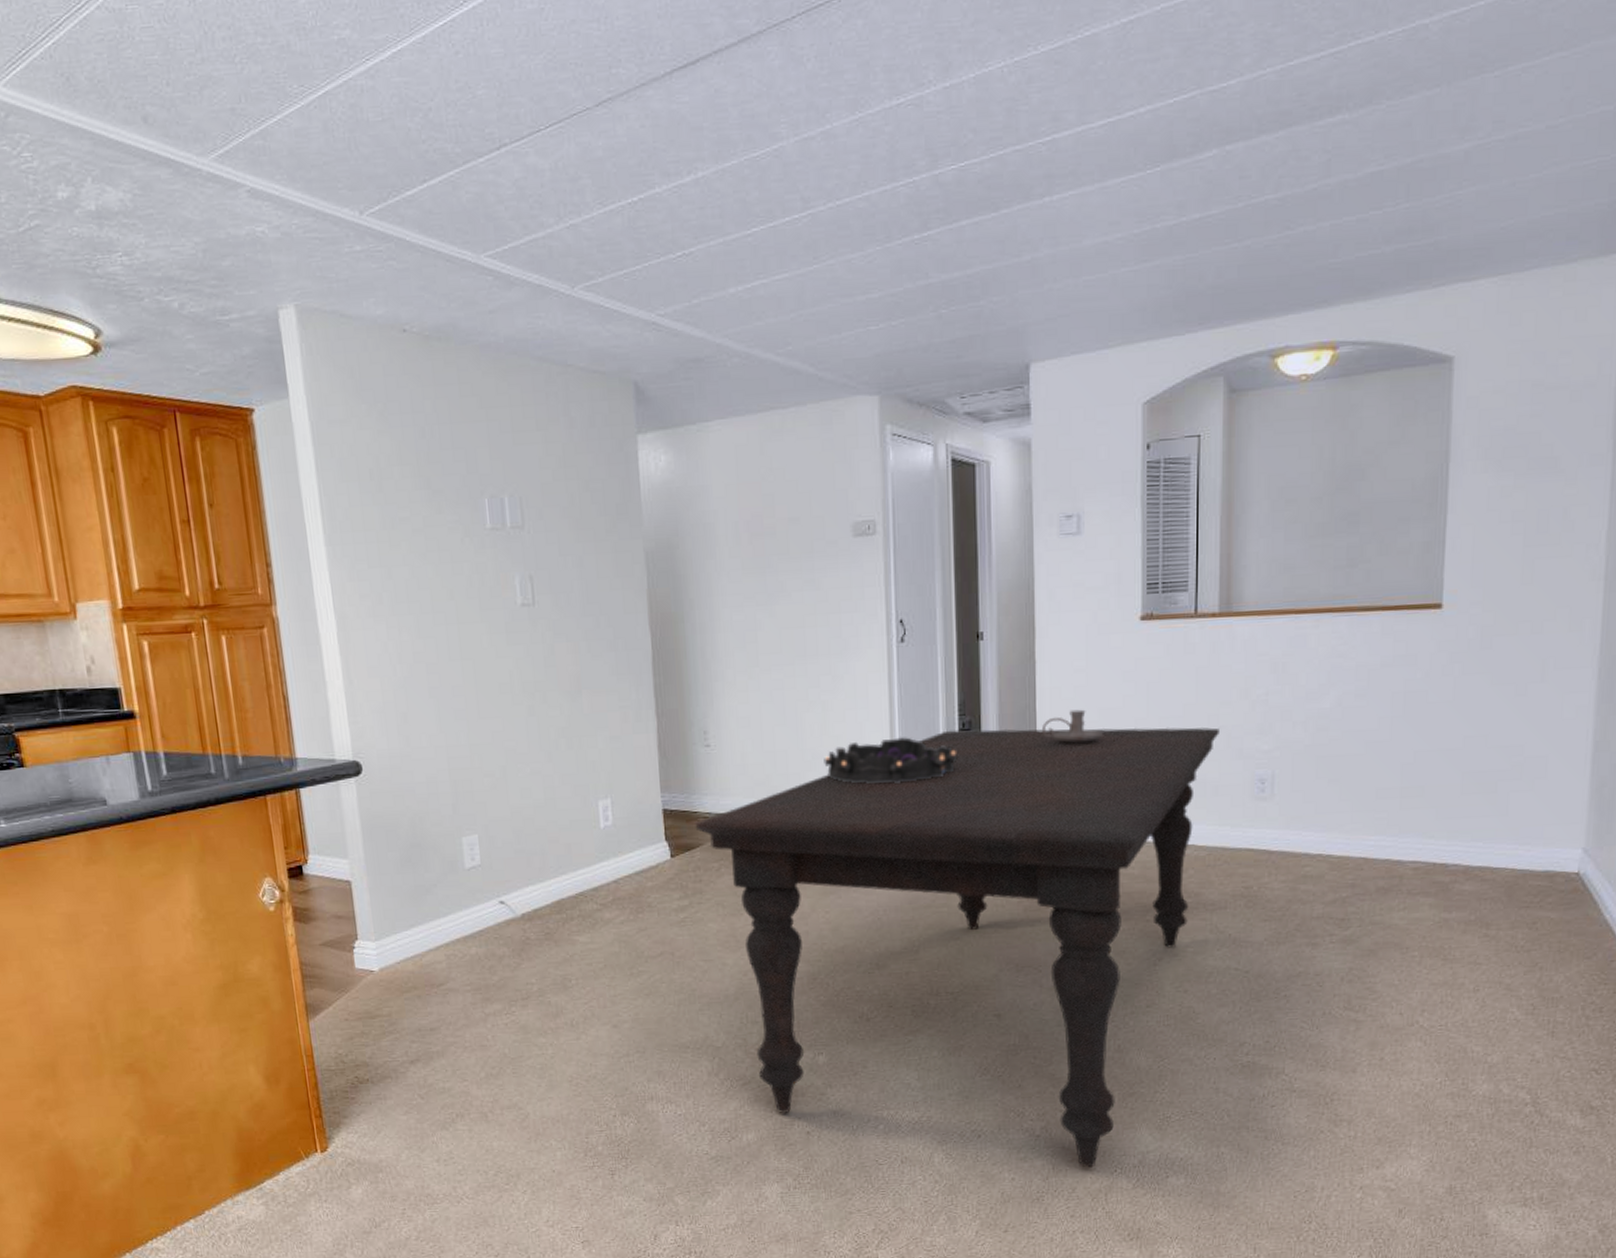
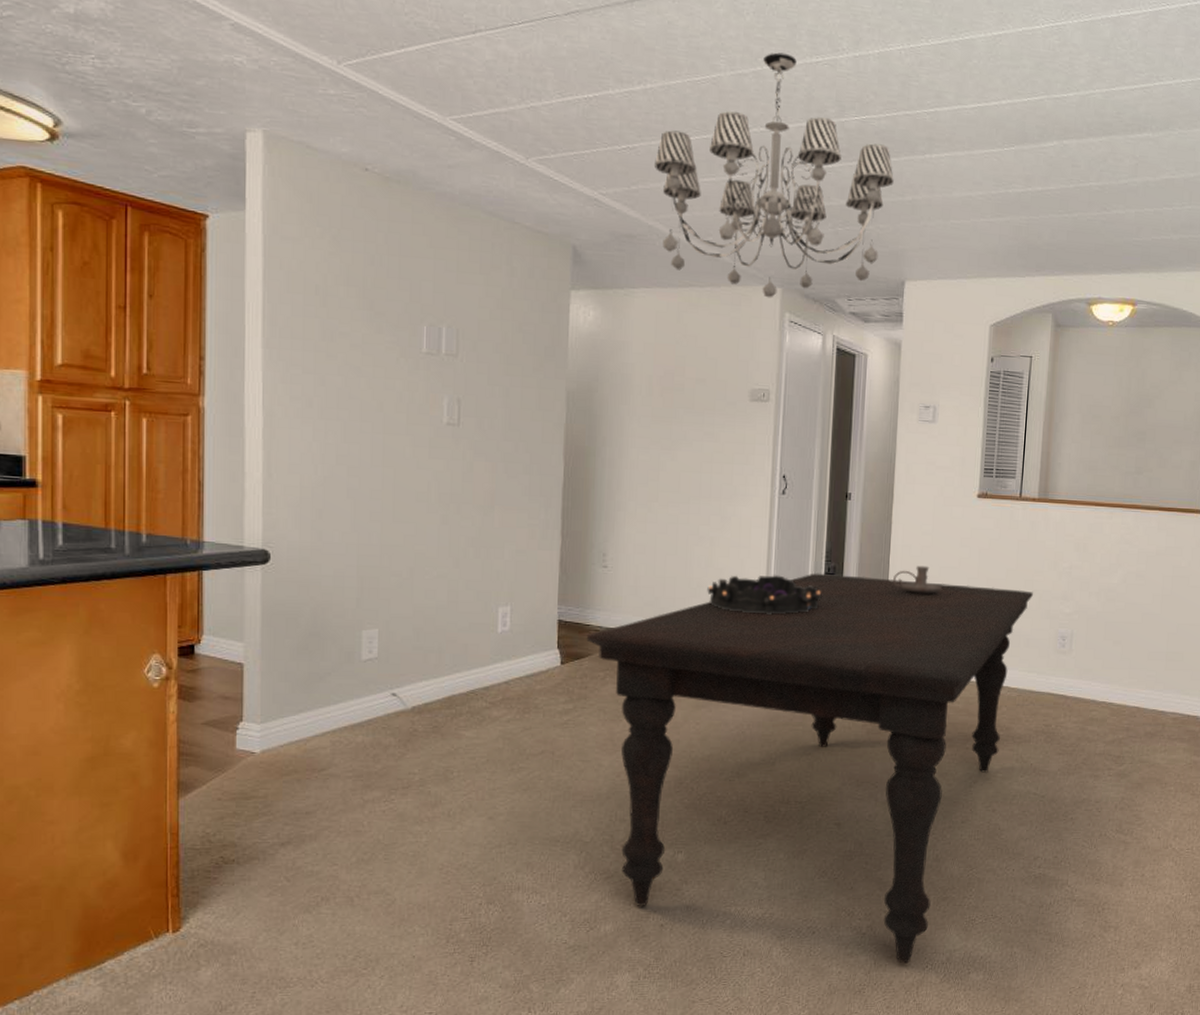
chandelier: none [715,101,1006,410] -> present [653,52,894,298]

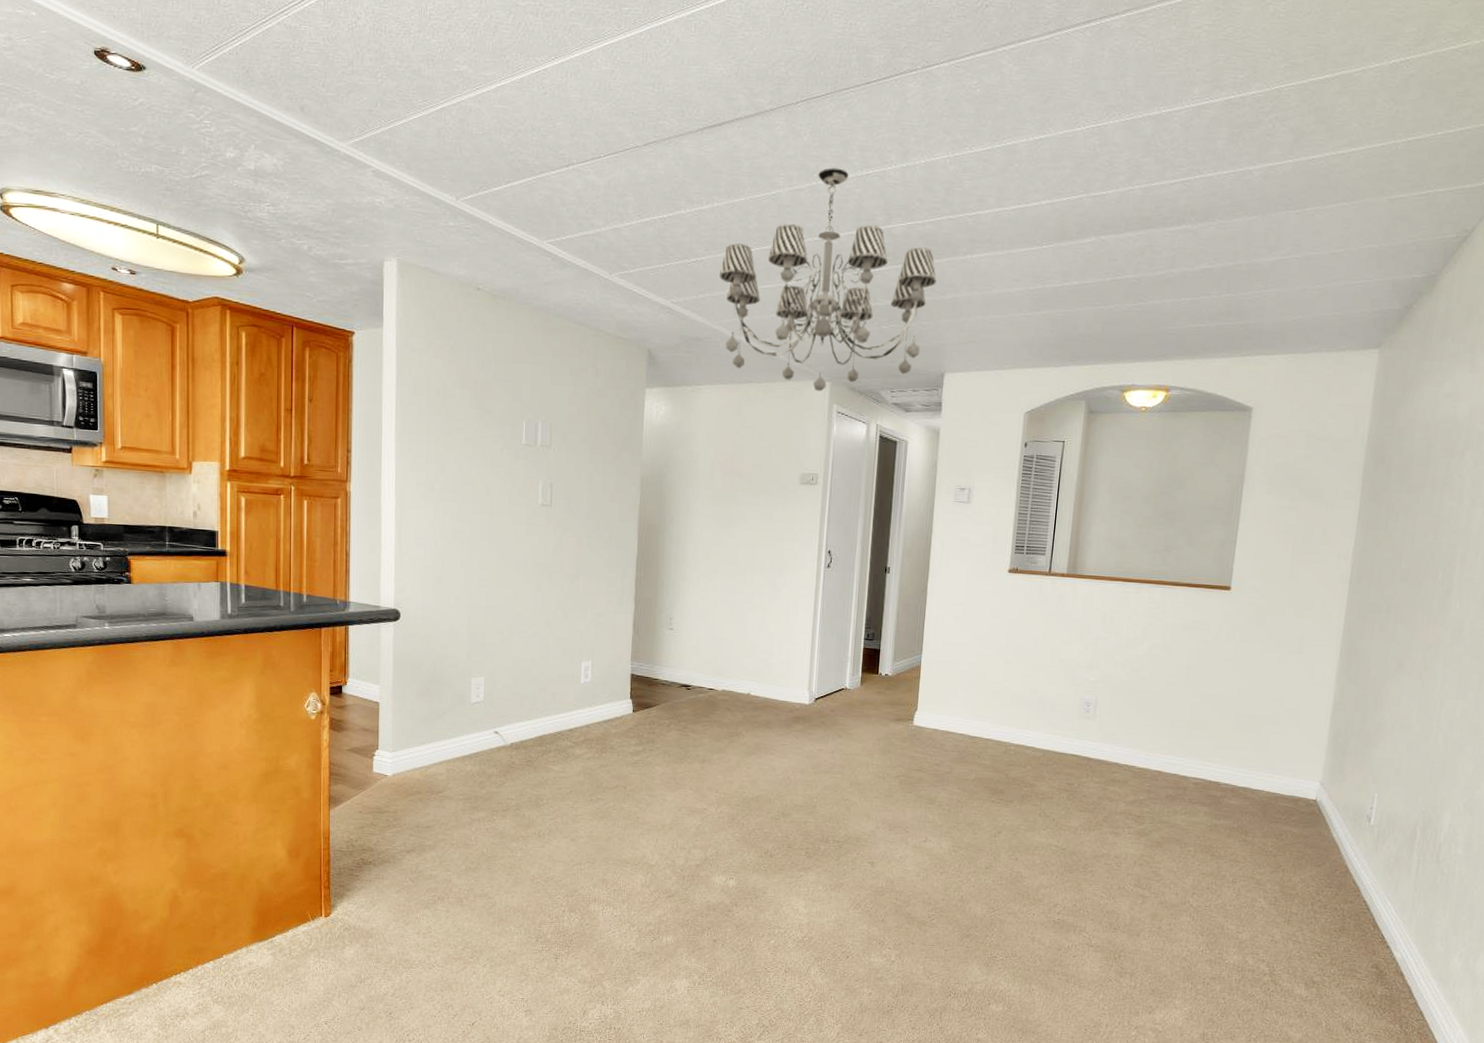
dining table: present [586,573,1033,964] -> none [654,638,1060,991]
decorative bowl: present [707,574,822,615] -> none [759,638,861,675]
candle holder: present [893,565,942,594] -> none [927,634,972,660]

